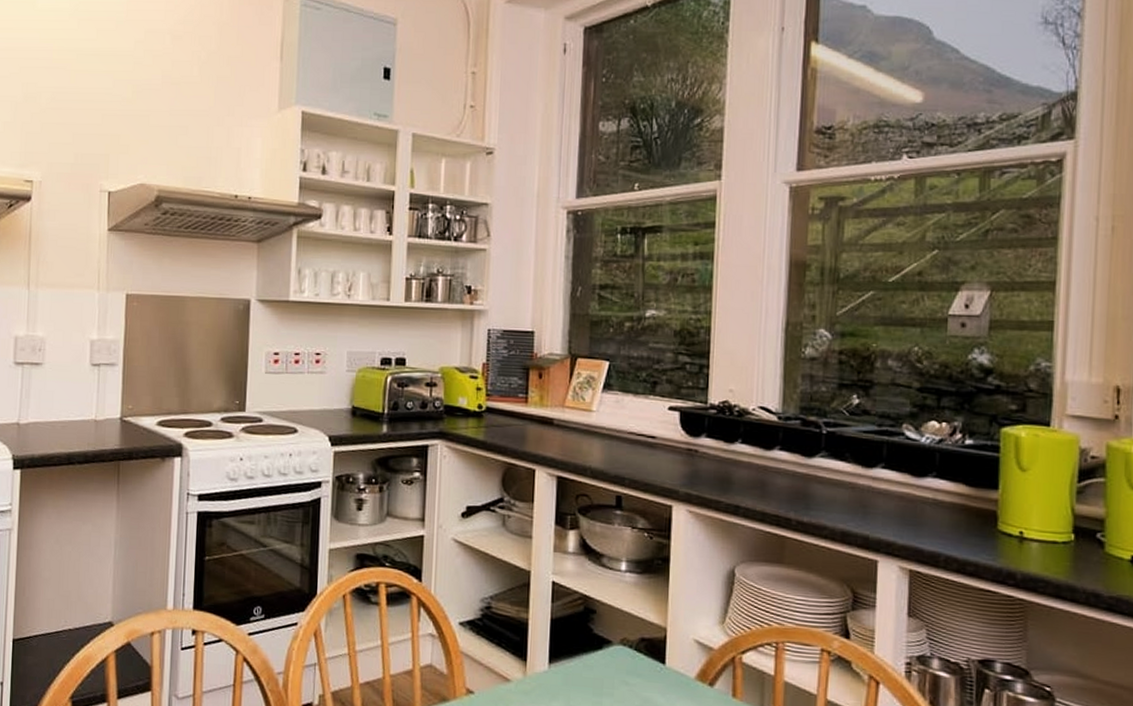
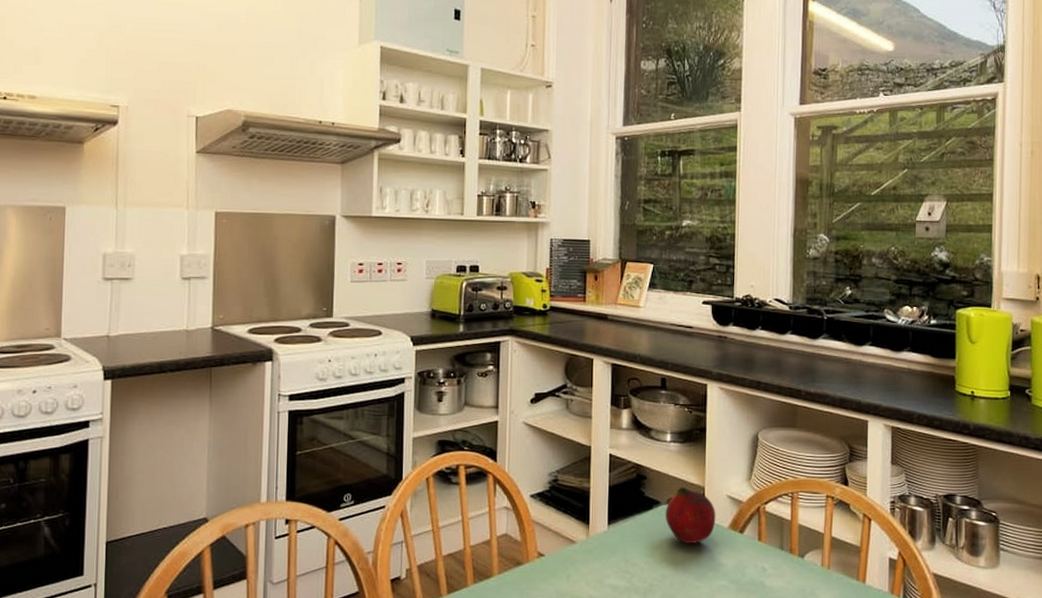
fruit: none [617,625,680,694] -> present [665,487,716,543]

